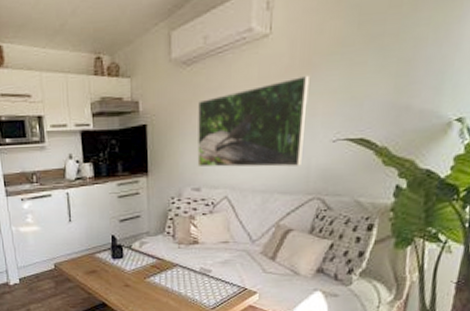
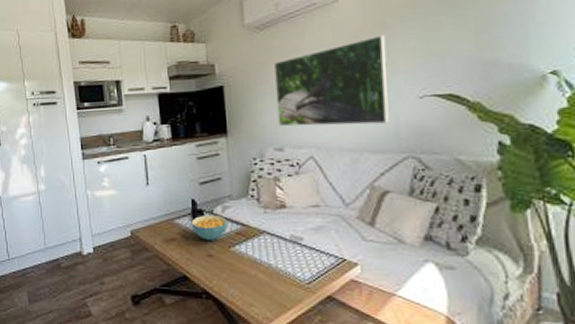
cereal bowl: none [110,249,144,273] -> present [191,214,227,241]

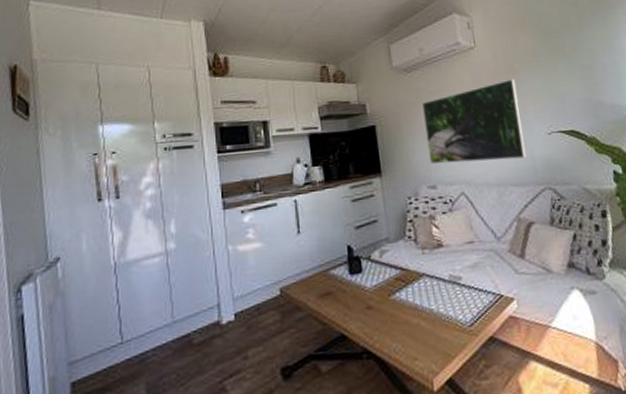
cereal bowl: present [191,214,227,241] -> none [347,260,386,292]

